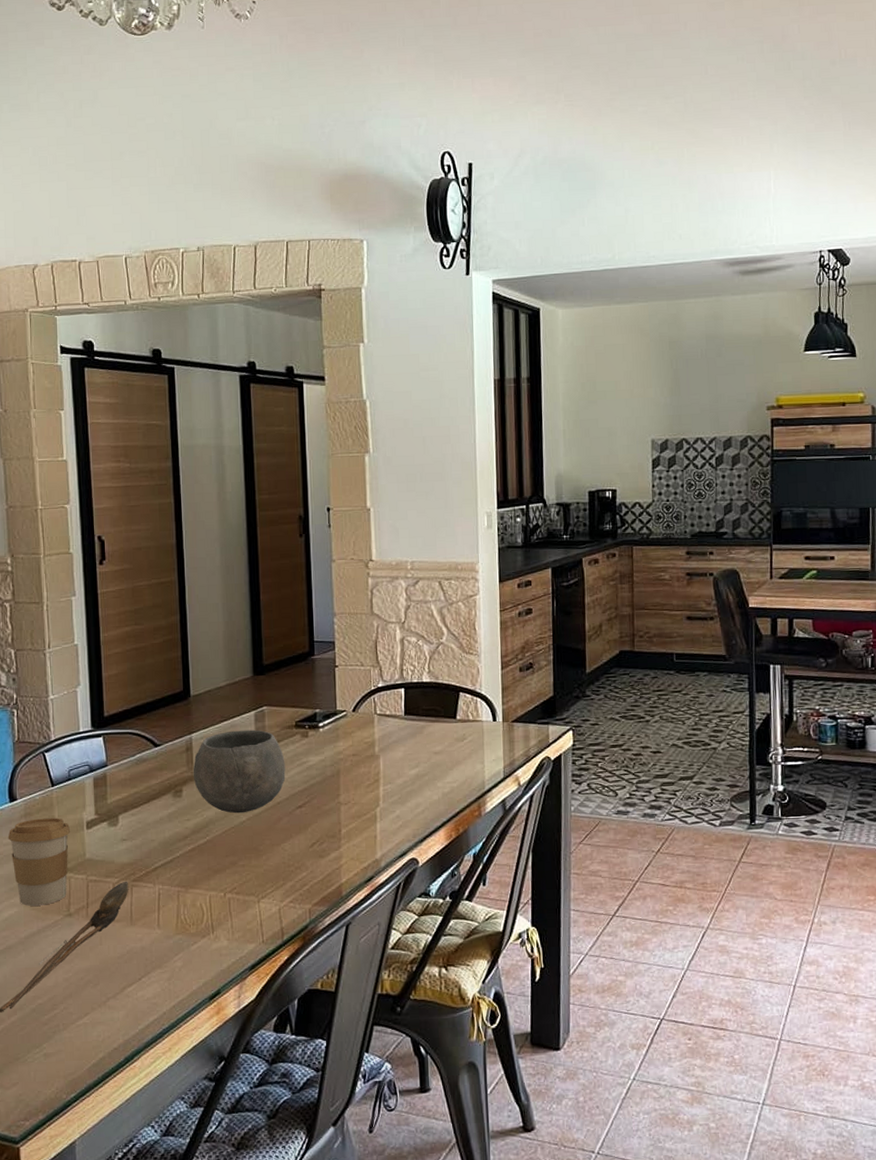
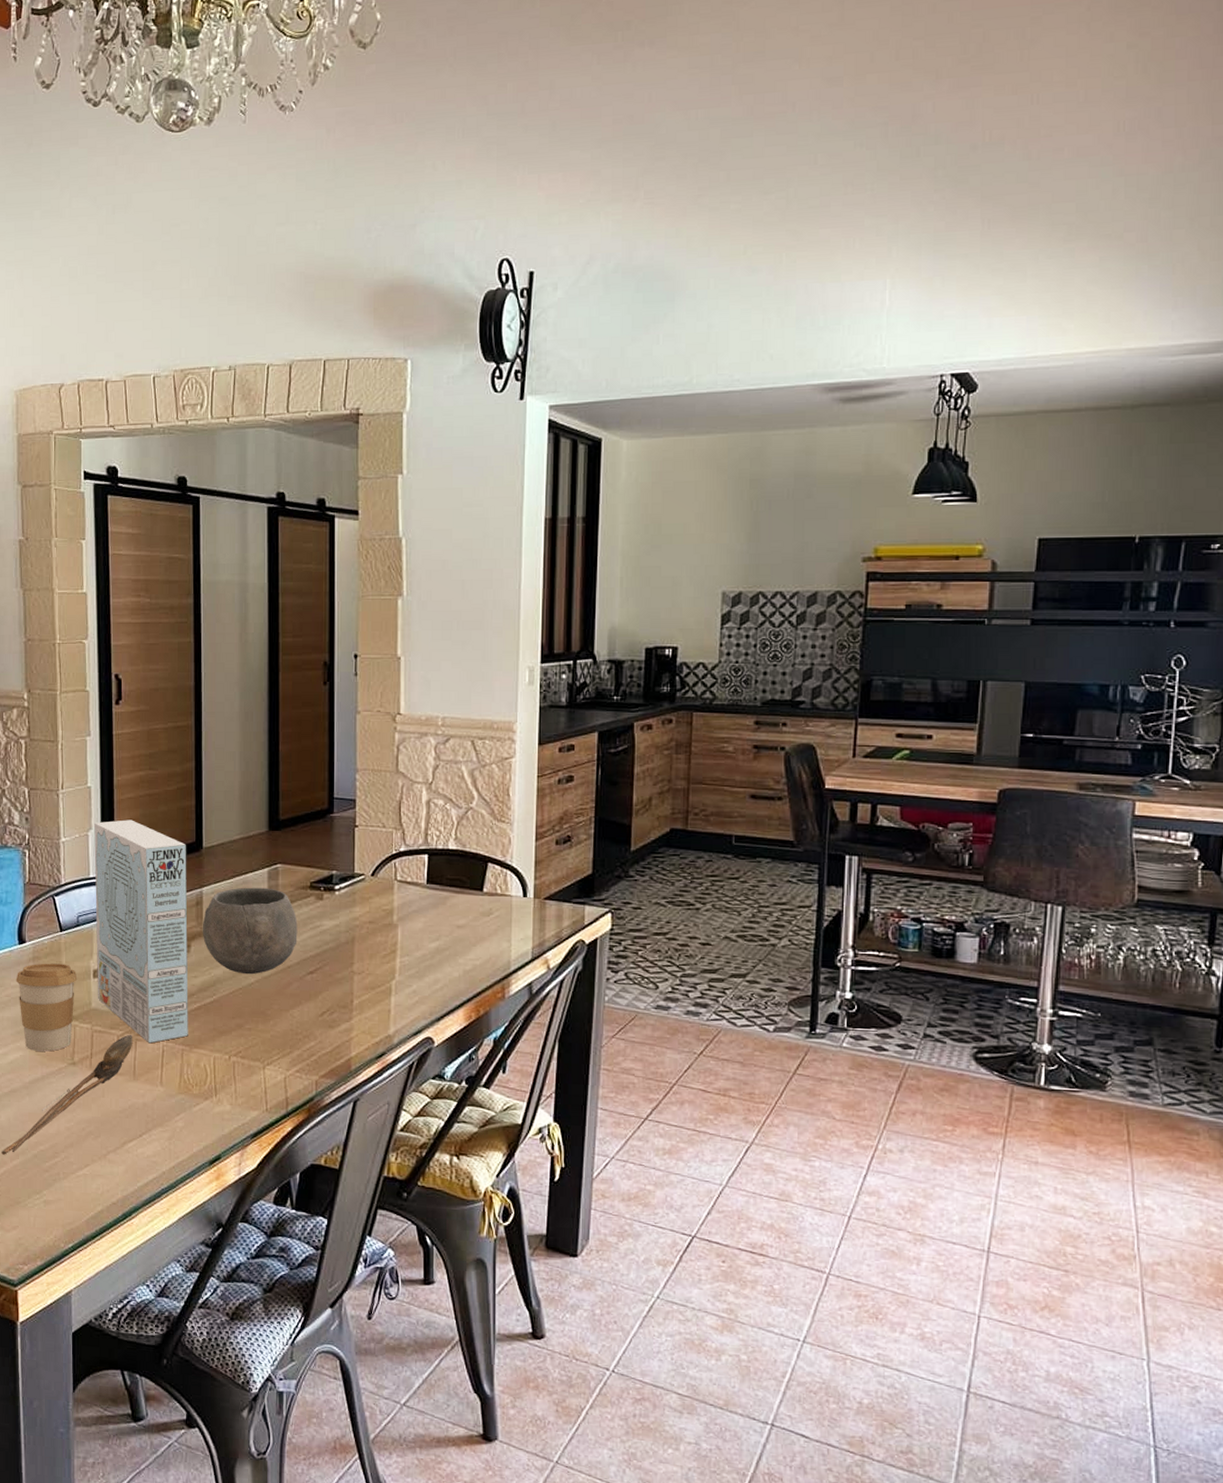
cereal box: none [82,673,183,888] -> present [94,819,189,1044]

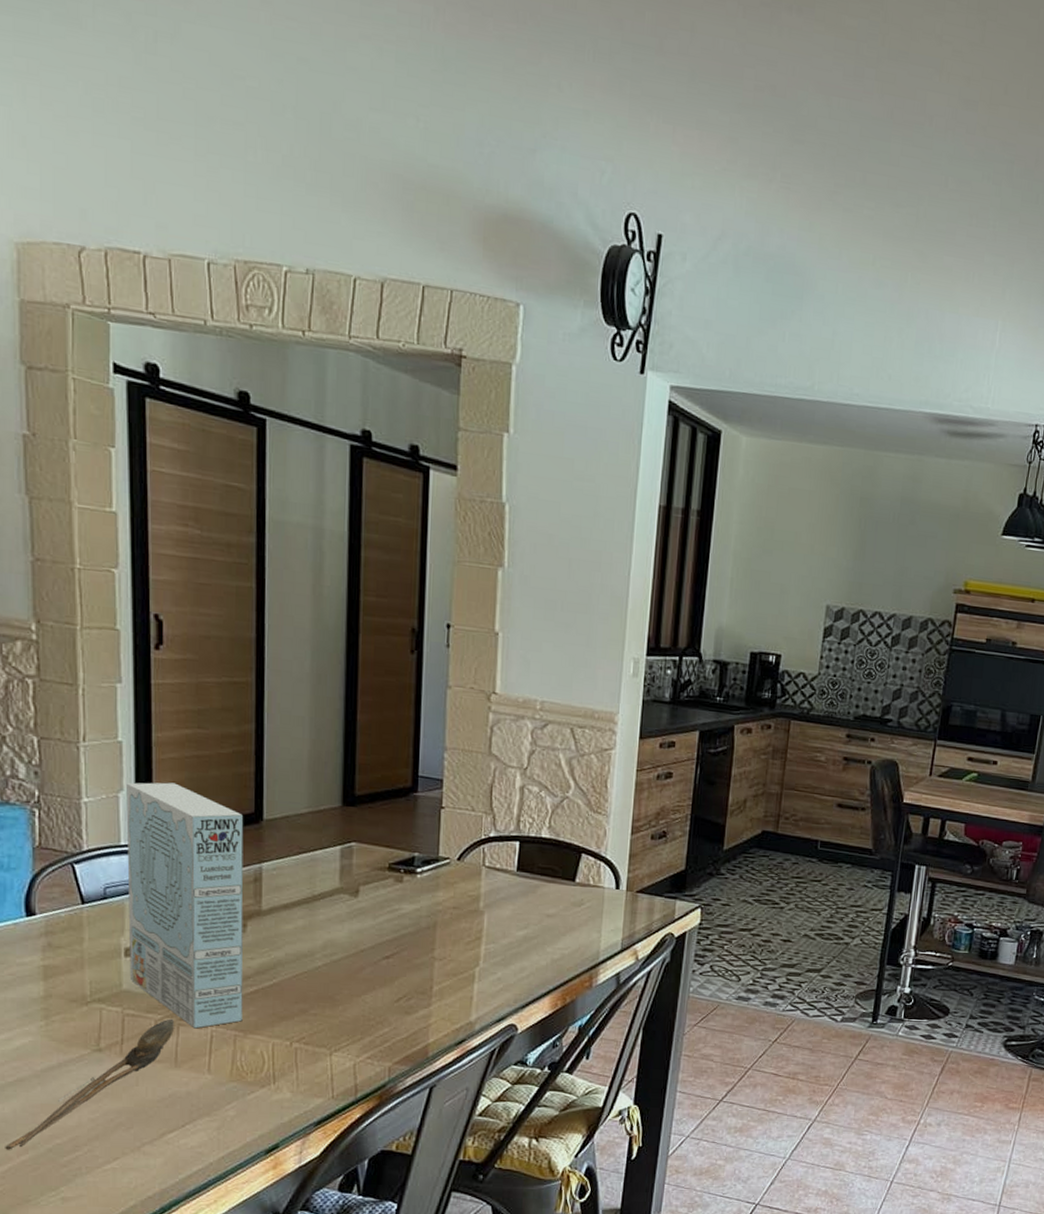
coffee cup: present [16,963,78,1052] -> none [22,938,104,1037]
bowl: present [202,887,298,975] -> none [261,865,373,958]

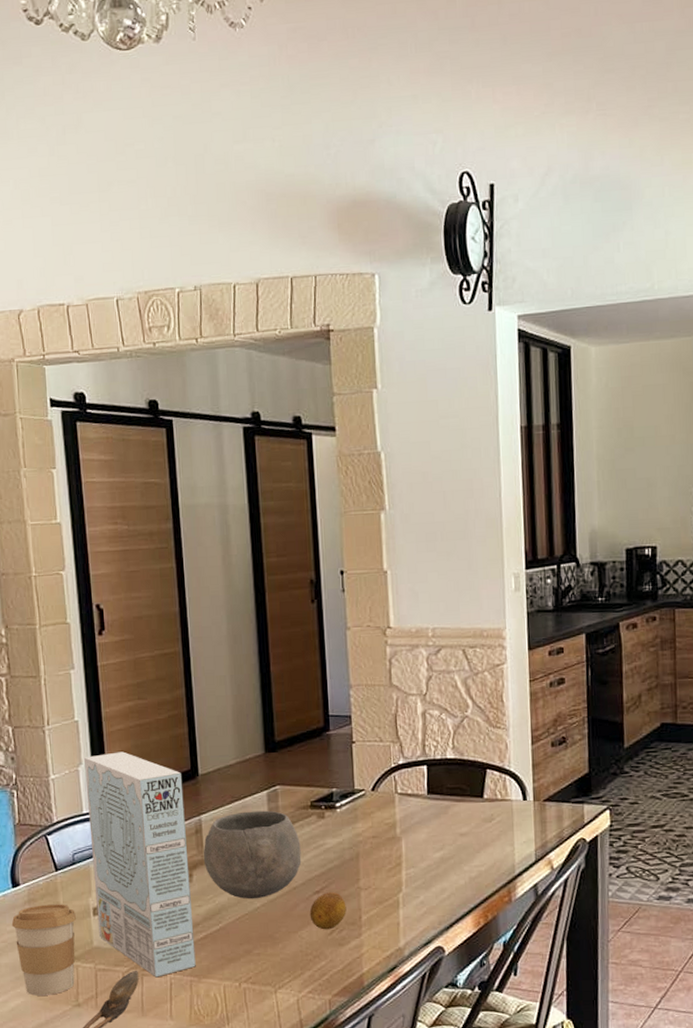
coffee cup: none [22,938,104,1037] -> present [11,904,77,996]
bowl: none [261,865,373,958] -> present [203,810,302,900]
fruit: none [376,959,417,997] -> present [309,892,347,930]

